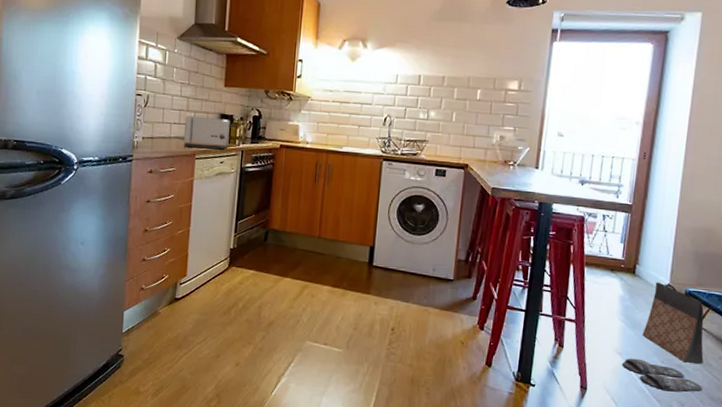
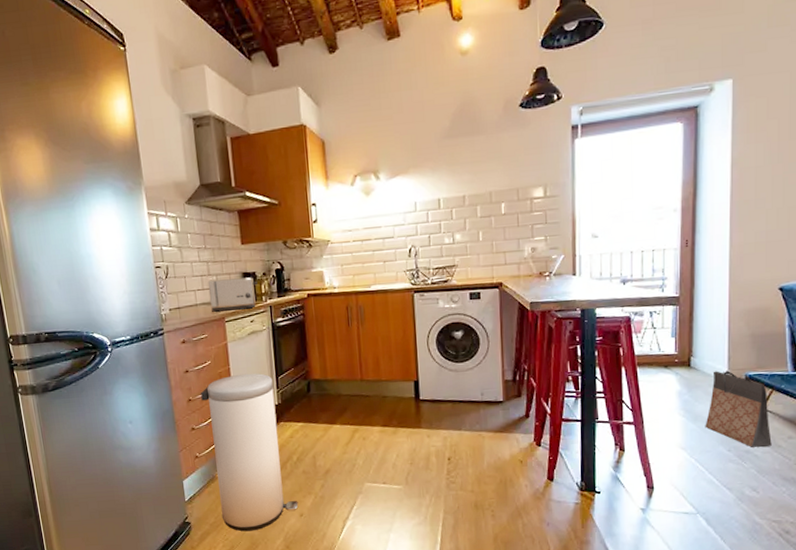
pedal bin: none [156,212,236,374] -> present [201,373,299,532]
slippers: present [623,358,703,392] -> none [688,450,774,479]

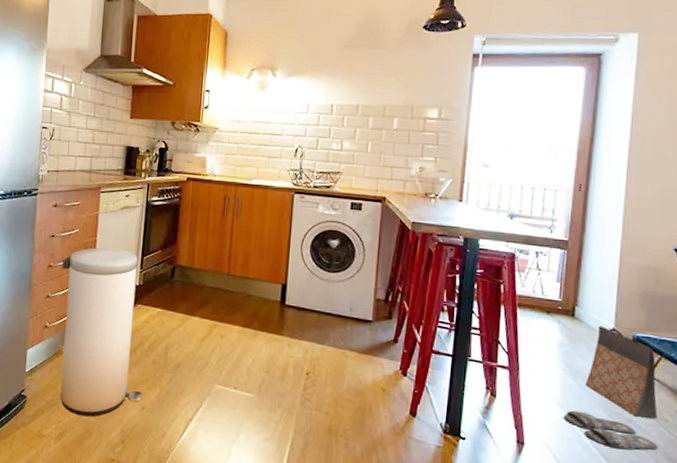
toaster: present [207,277,258,312] -> none [88,149,139,183]
slippers: none [688,450,774,479] -> present [564,410,658,450]

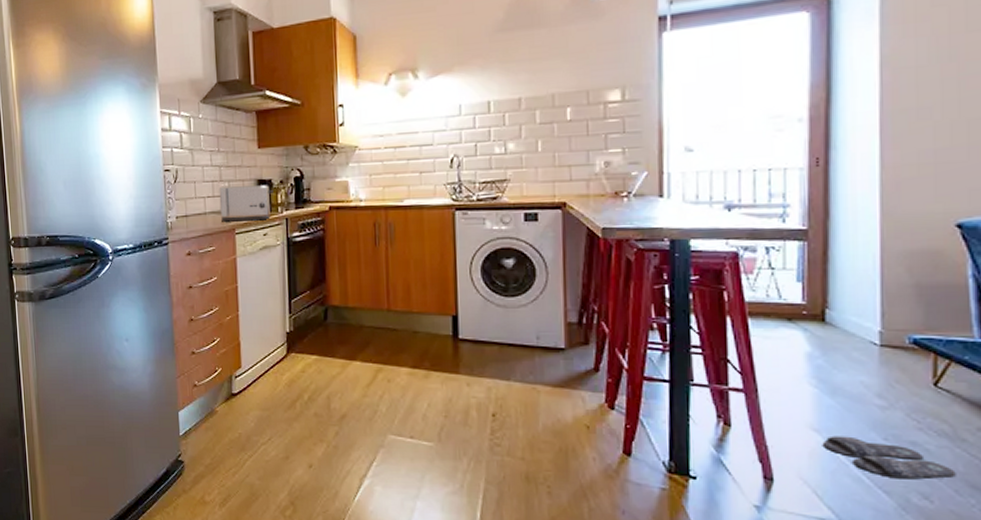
pedal bin: present [59,247,142,417] -> none [204,293,308,479]
toaster: none [88,149,139,183] -> present [219,185,273,222]
bag: present [585,326,658,419] -> none [848,330,951,439]

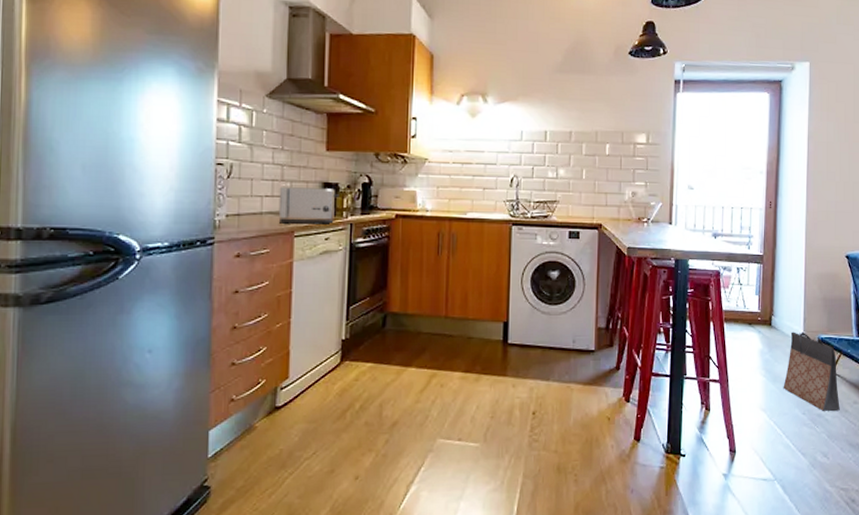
slippers: present [824,436,956,480] -> none [768,413,842,443]
bag: none [848,330,951,439] -> present [783,332,840,411]

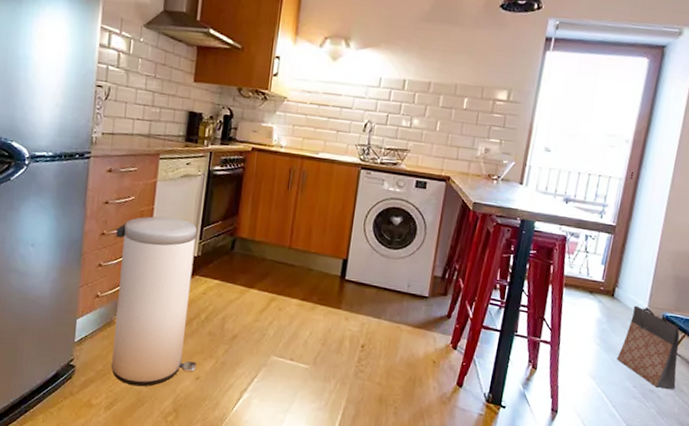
pedal bin: none [250,300,355,499] -> present [111,216,197,387]
toaster: present [278,187,339,224] -> none [147,112,202,151]

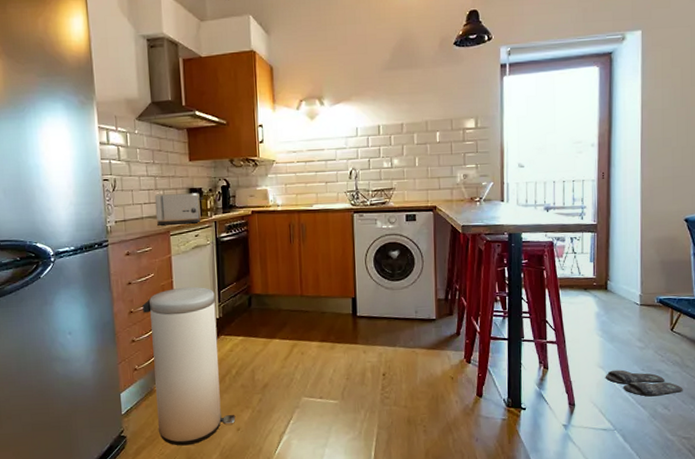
toaster: none [147,112,202,151] -> present [154,193,203,225]
slippers: none [595,382,673,417] -> present [606,369,683,397]
bag: present [616,305,680,389] -> none [621,294,681,367]

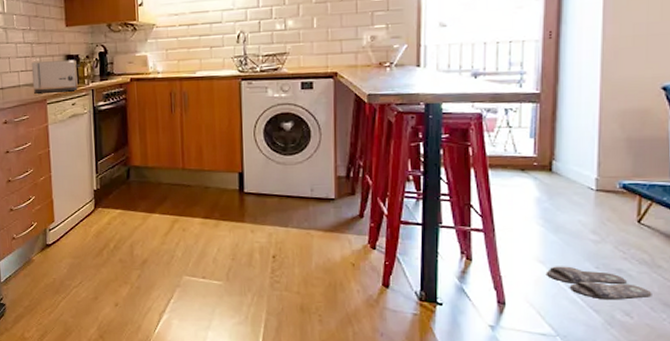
pedal bin: present [143,286,236,446] -> none [20,156,114,317]

